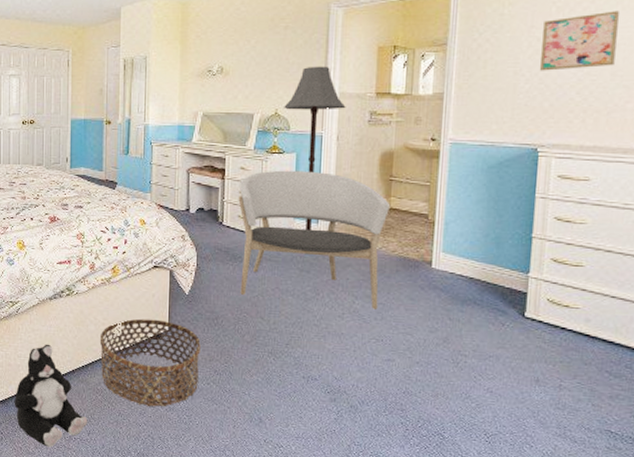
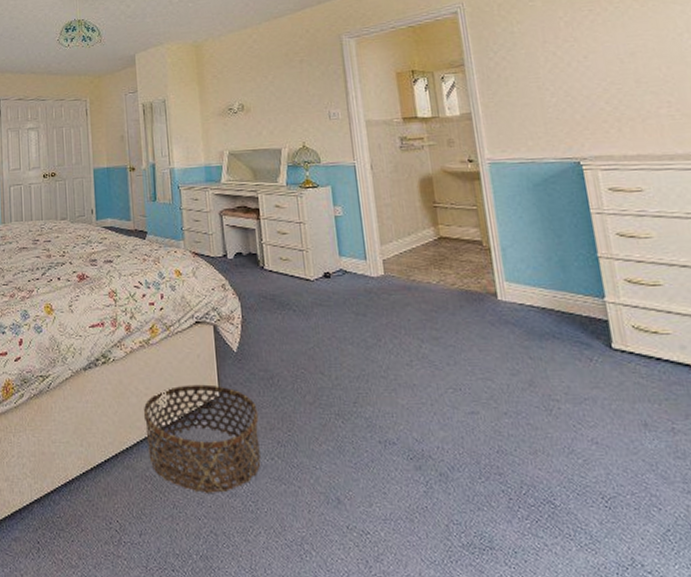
plush toy: present [14,344,88,447] -> none [50,424,138,557]
armchair: present [238,170,391,310] -> none [276,203,448,353]
floor lamp: present [284,66,346,230] -> none [311,95,375,268]
wall art: present [540,10,621,71] -> none [555,20,636,84]

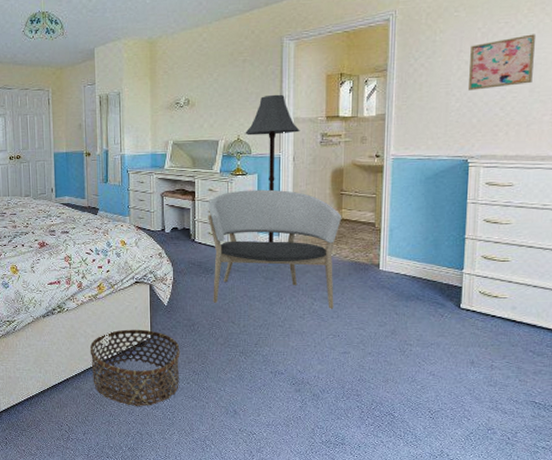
armchair: none [276,203,448,353] -> present [208,189,342,309]
floor lamp: none [311,95,375,268] -> present [245,94,300,242]
wall art: none [555,20,636,84] -> present [469,34,537,91]

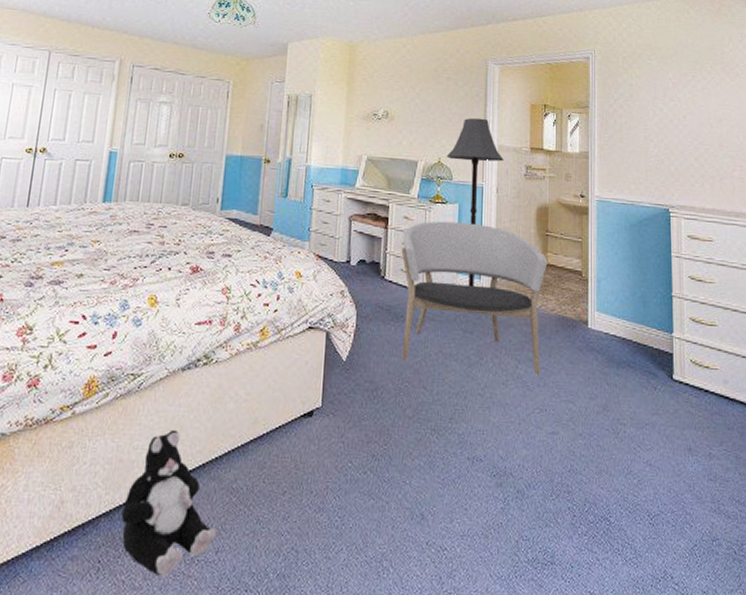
plush toy: none [15,357,83,448] -> present [120,429,217,577]
basket: present [89,329,180,406] -> none [238,392,358,508]
wall art: present [469,34,537,91] -> none [664,90,720,138]

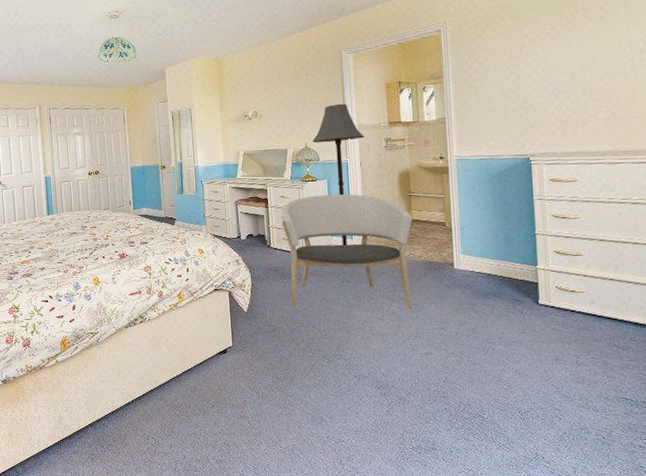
plush toy: present [120,429,217,577] -> none [101,368,169,463]

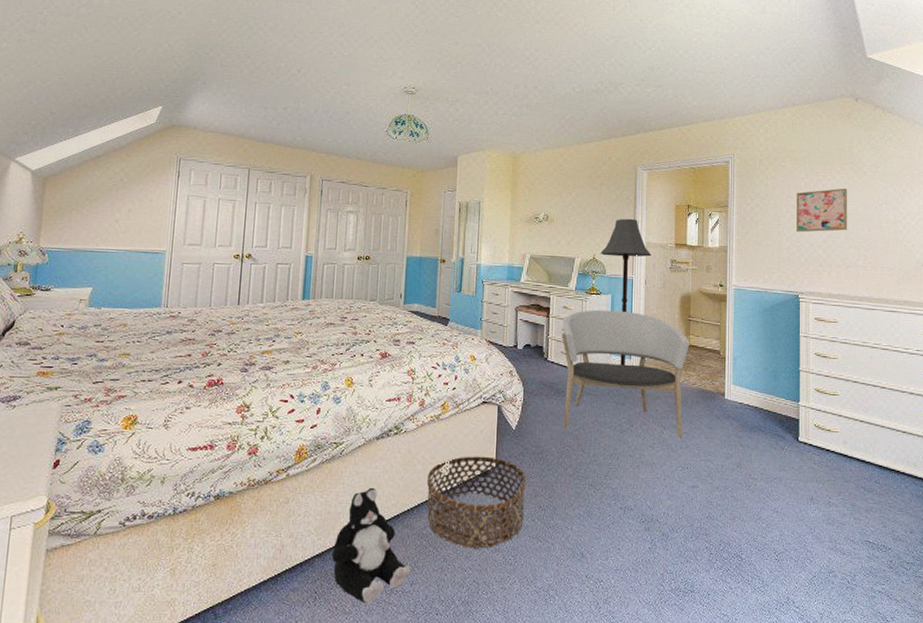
plush toy: none [101,368,169,463] -> present [331,487,411,604]
basket: none [172,336,264,416] -> present [426,456,526,549]
wall art: none [520,37,583,93] -> present [797,188,848,232]

